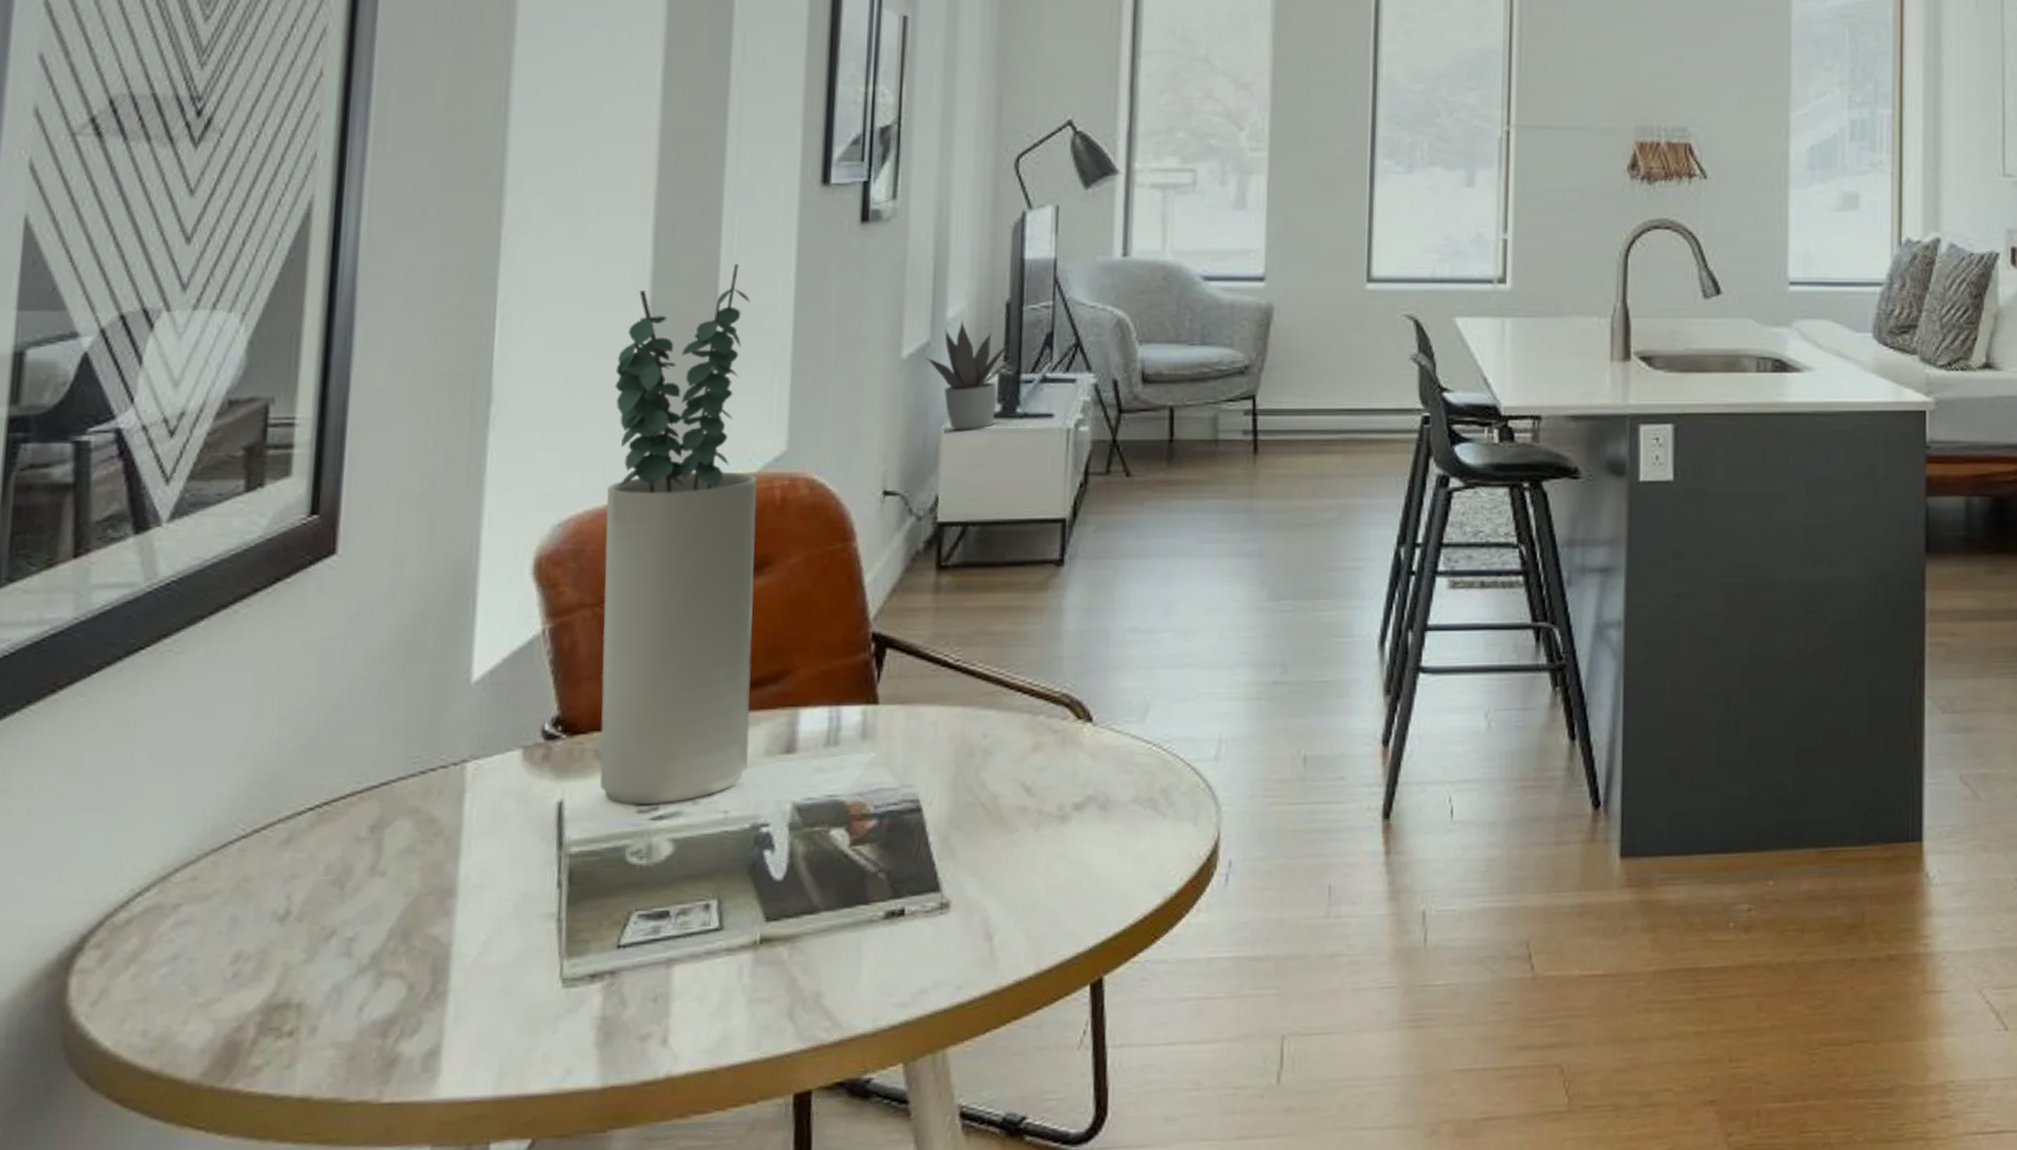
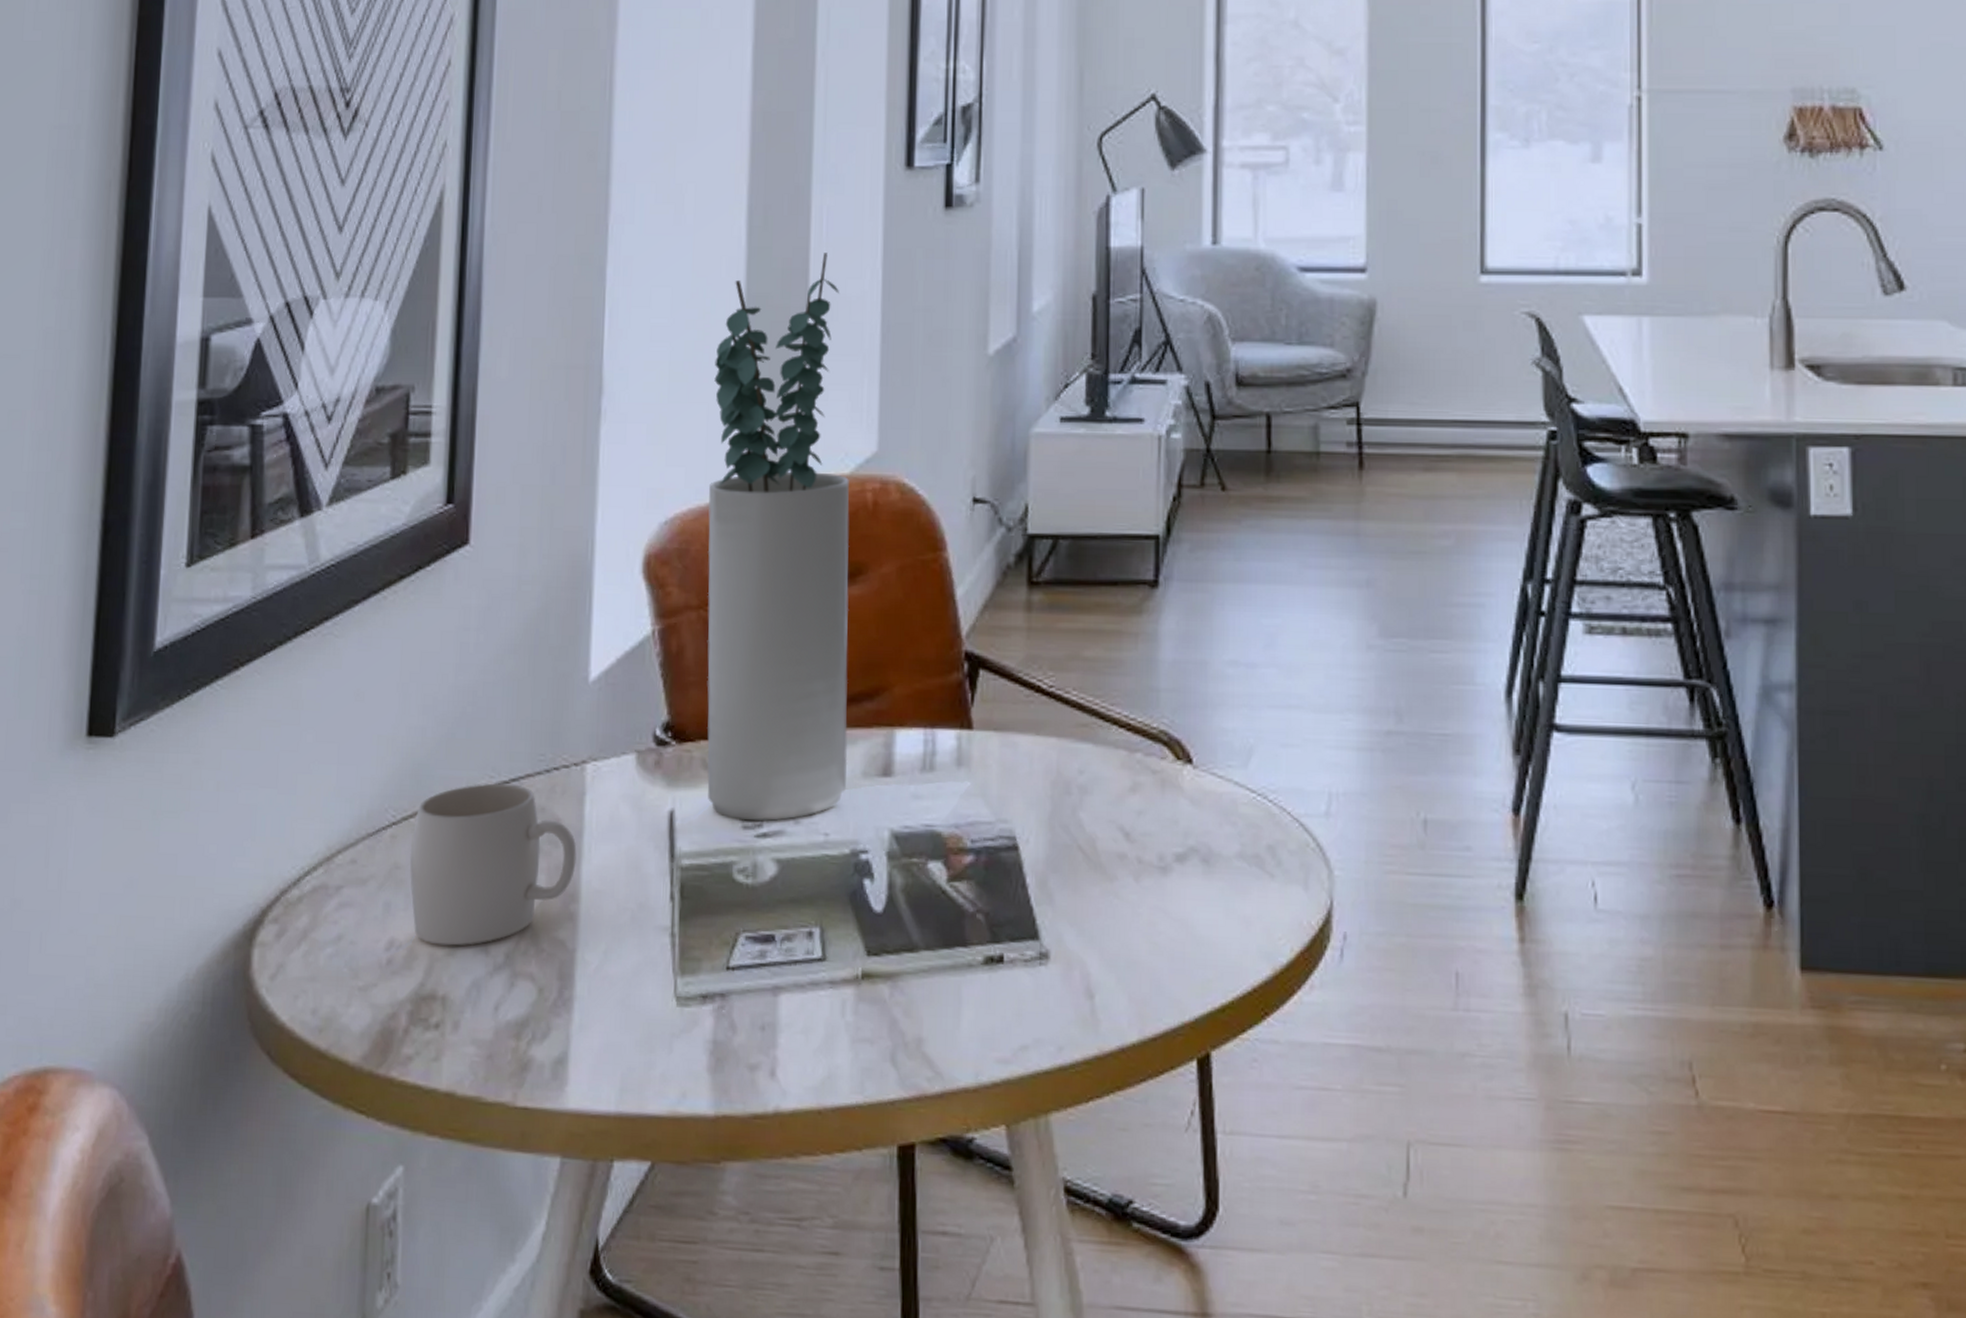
mug: none [260,788,454,954] -> present [409,783,577,946]
potted plant: present [927,319,1012,430] -> none [1013,313,1100,435]

